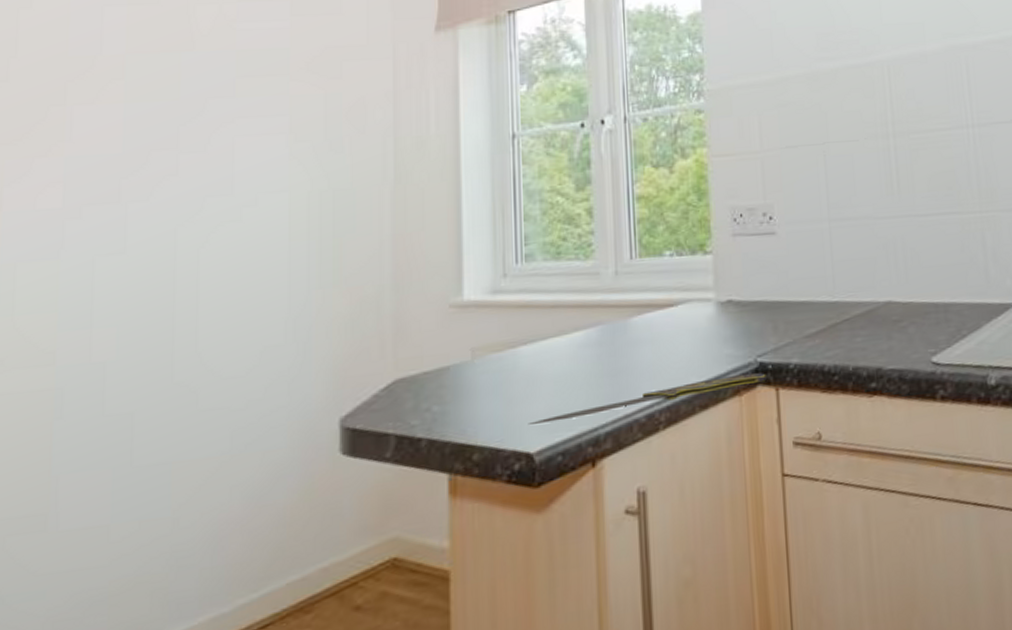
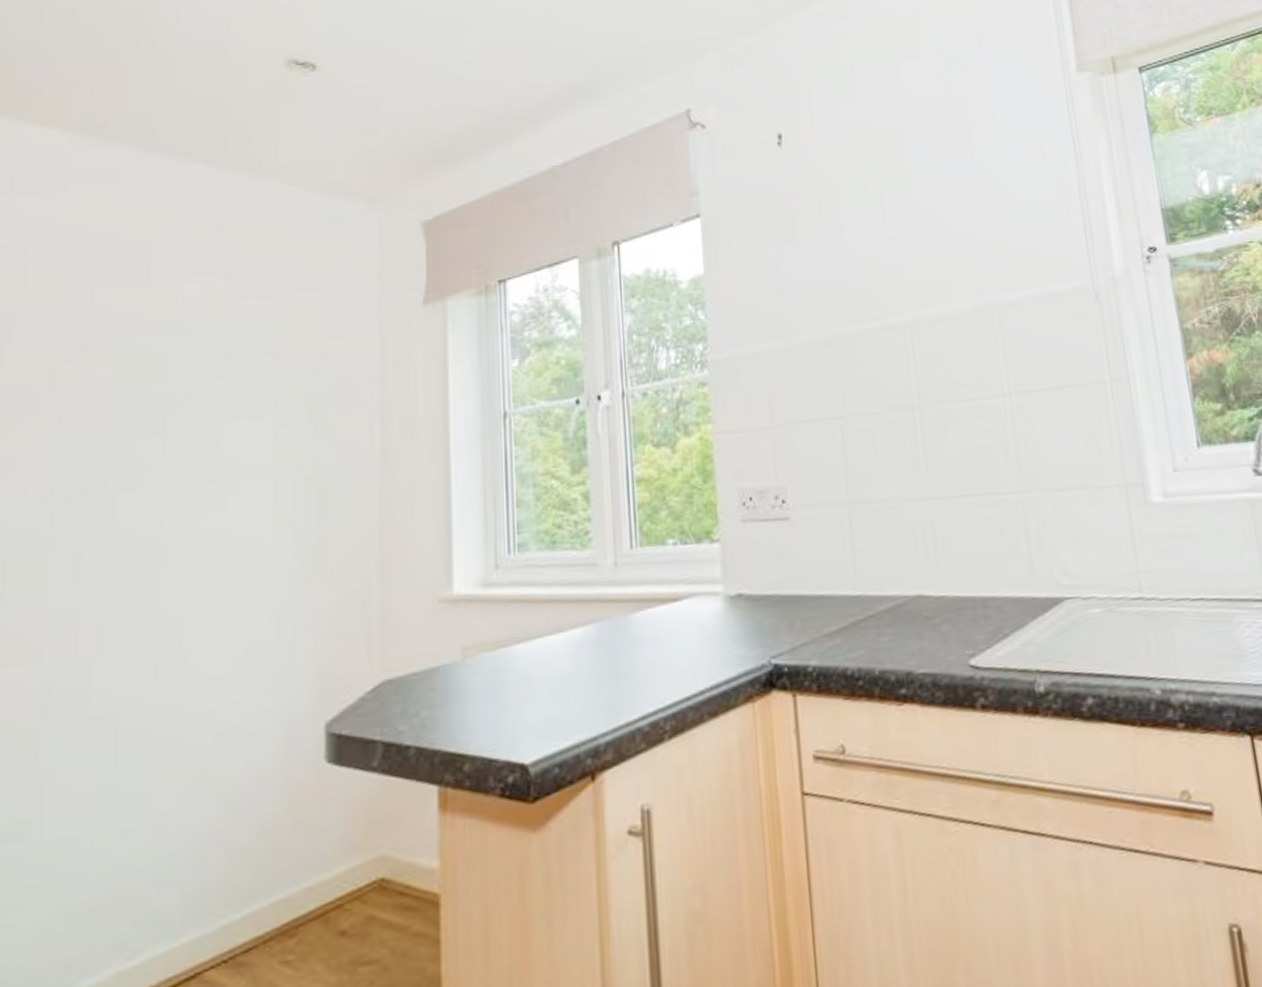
kitchen knife: present [528,372,766,425] -> none [522,676,782,732]

